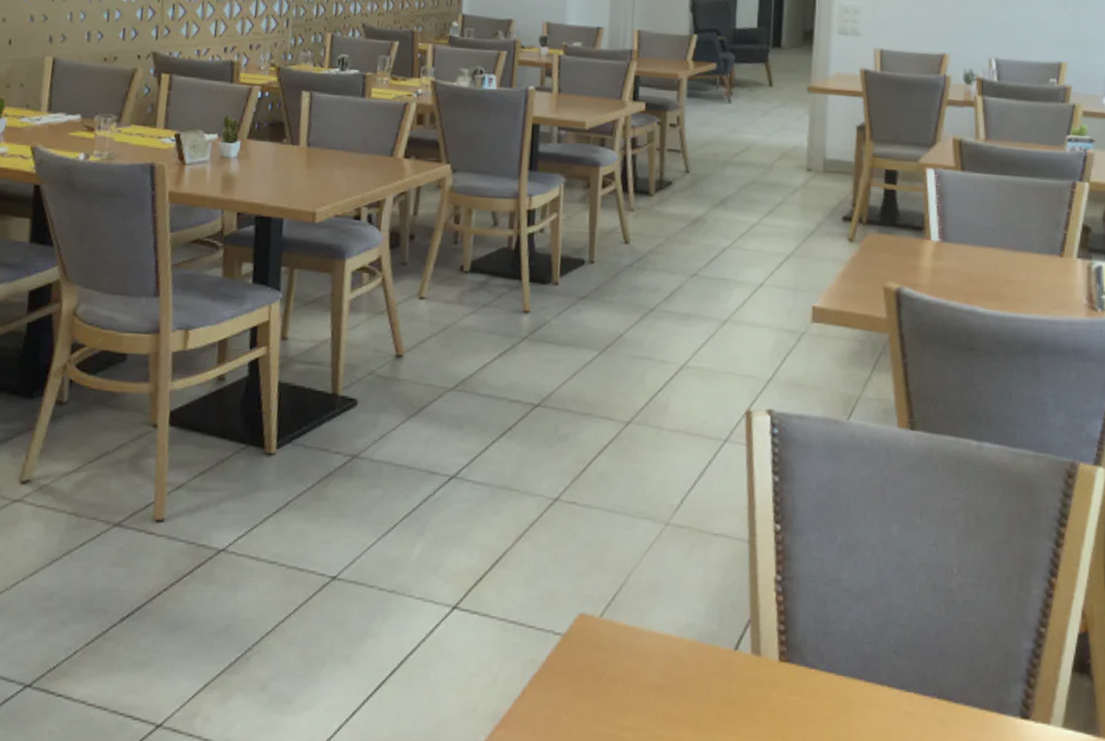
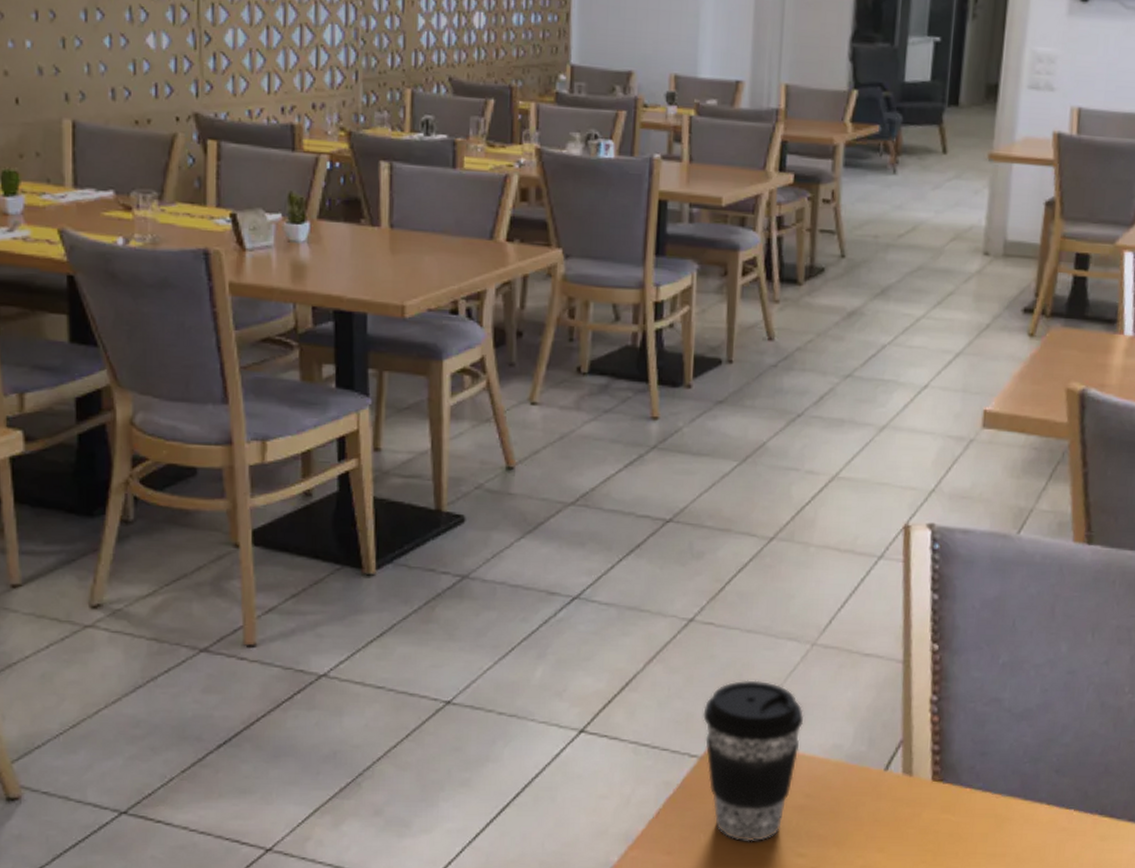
coffee cup: none [566,558,659,723] -> present [703,680,804,842]

